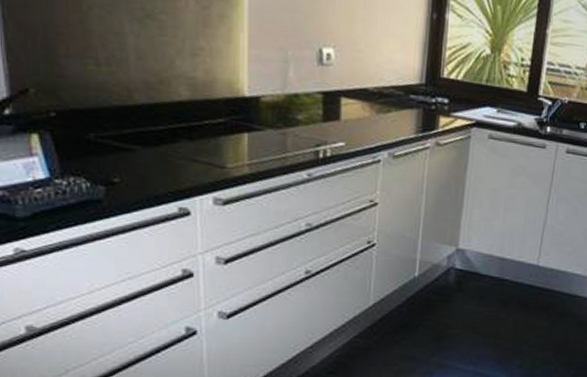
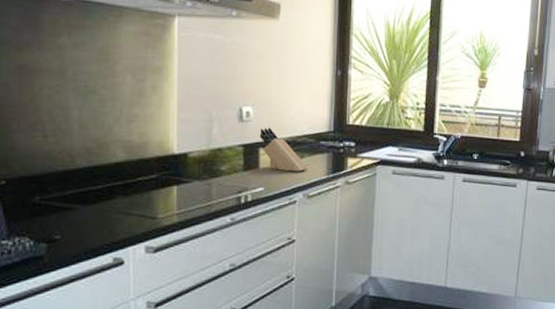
knife block: none [341,73,395,128] -> present [259,127,308,172]

